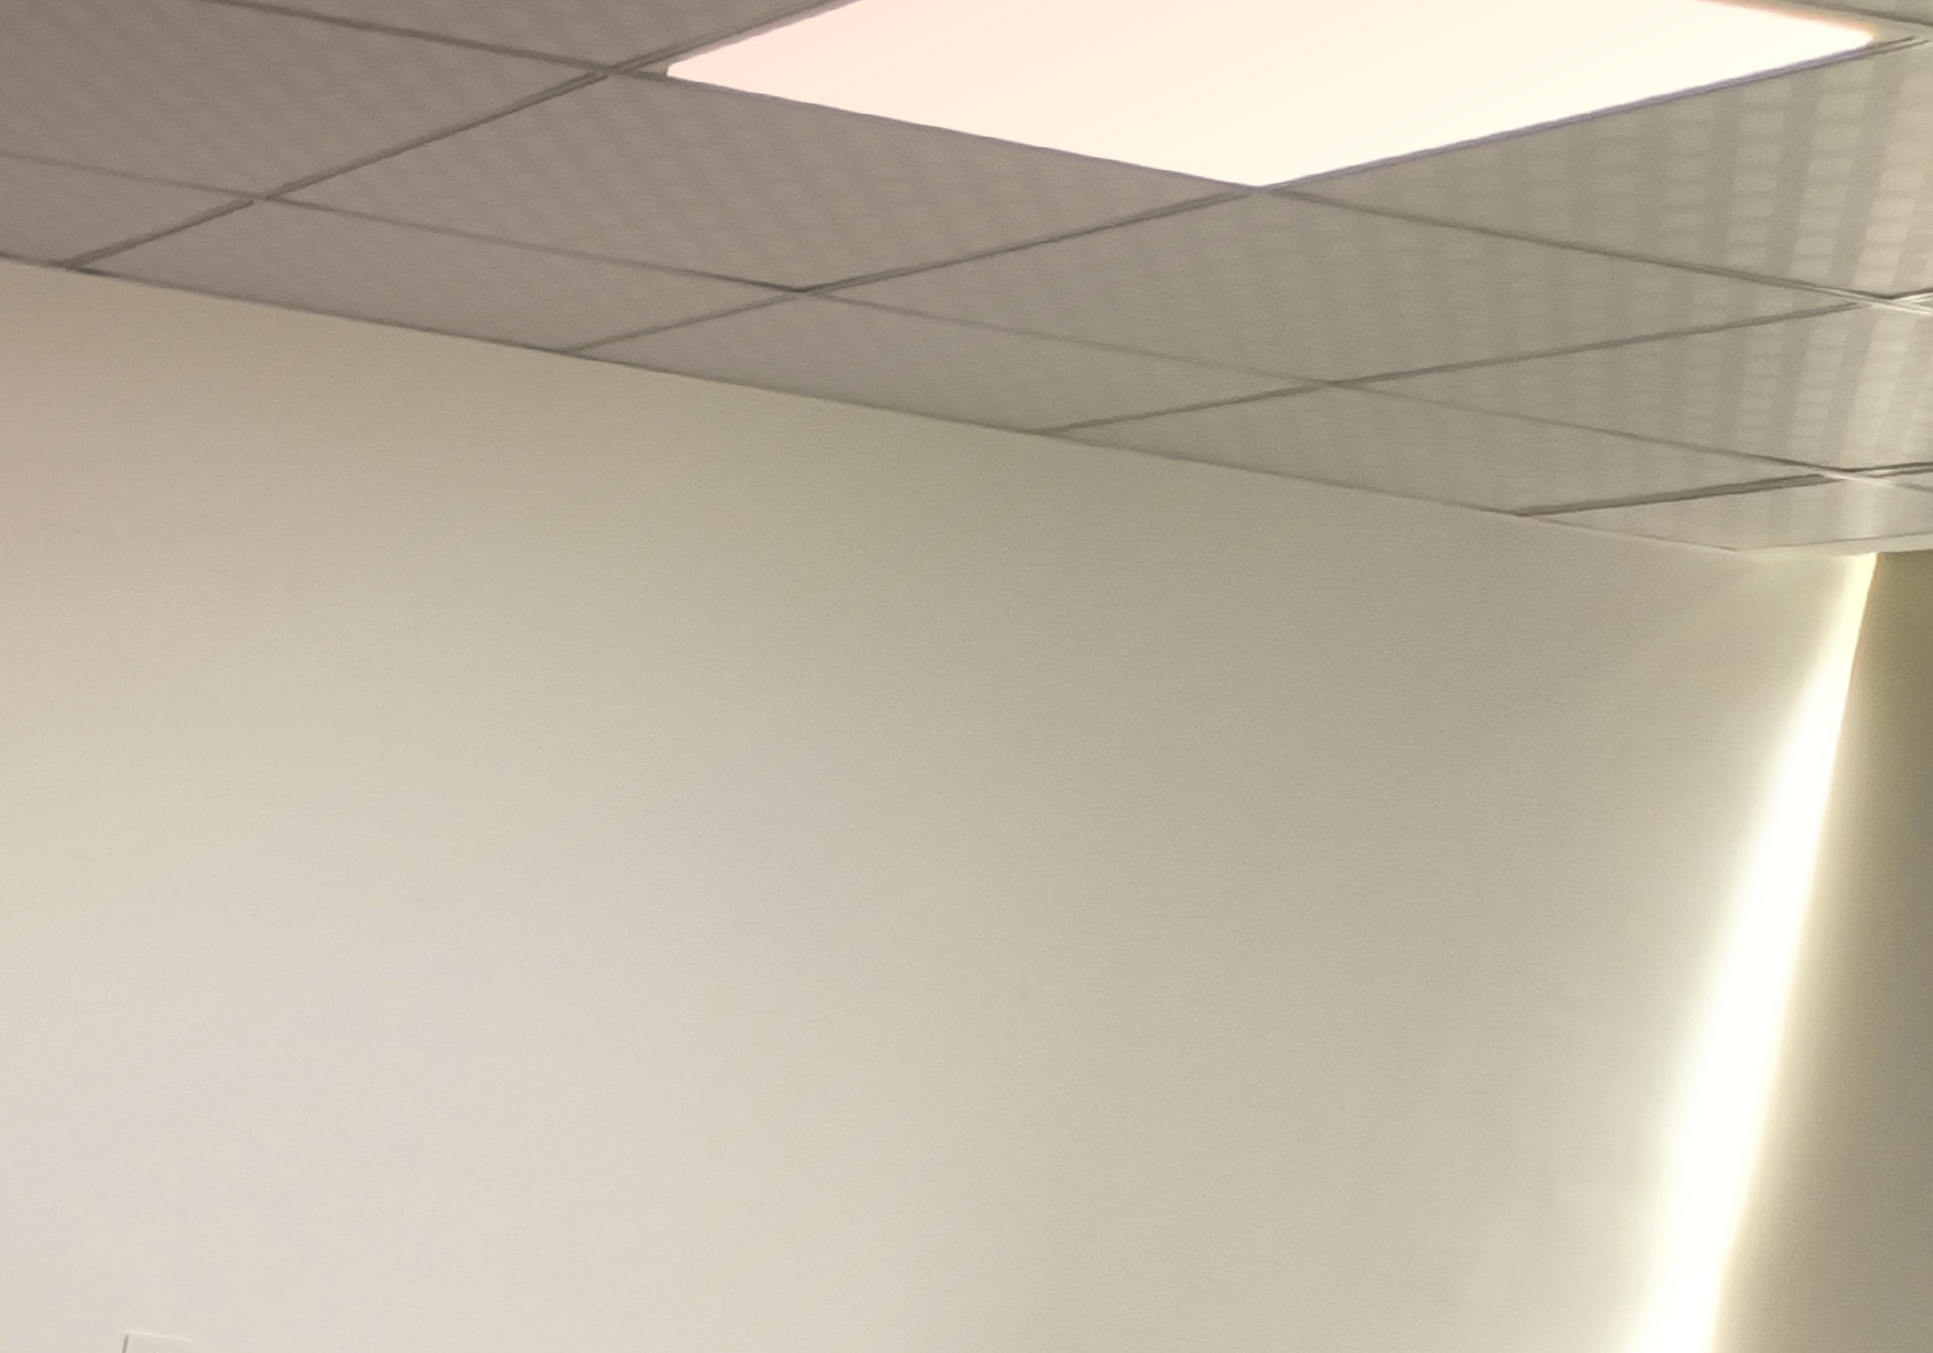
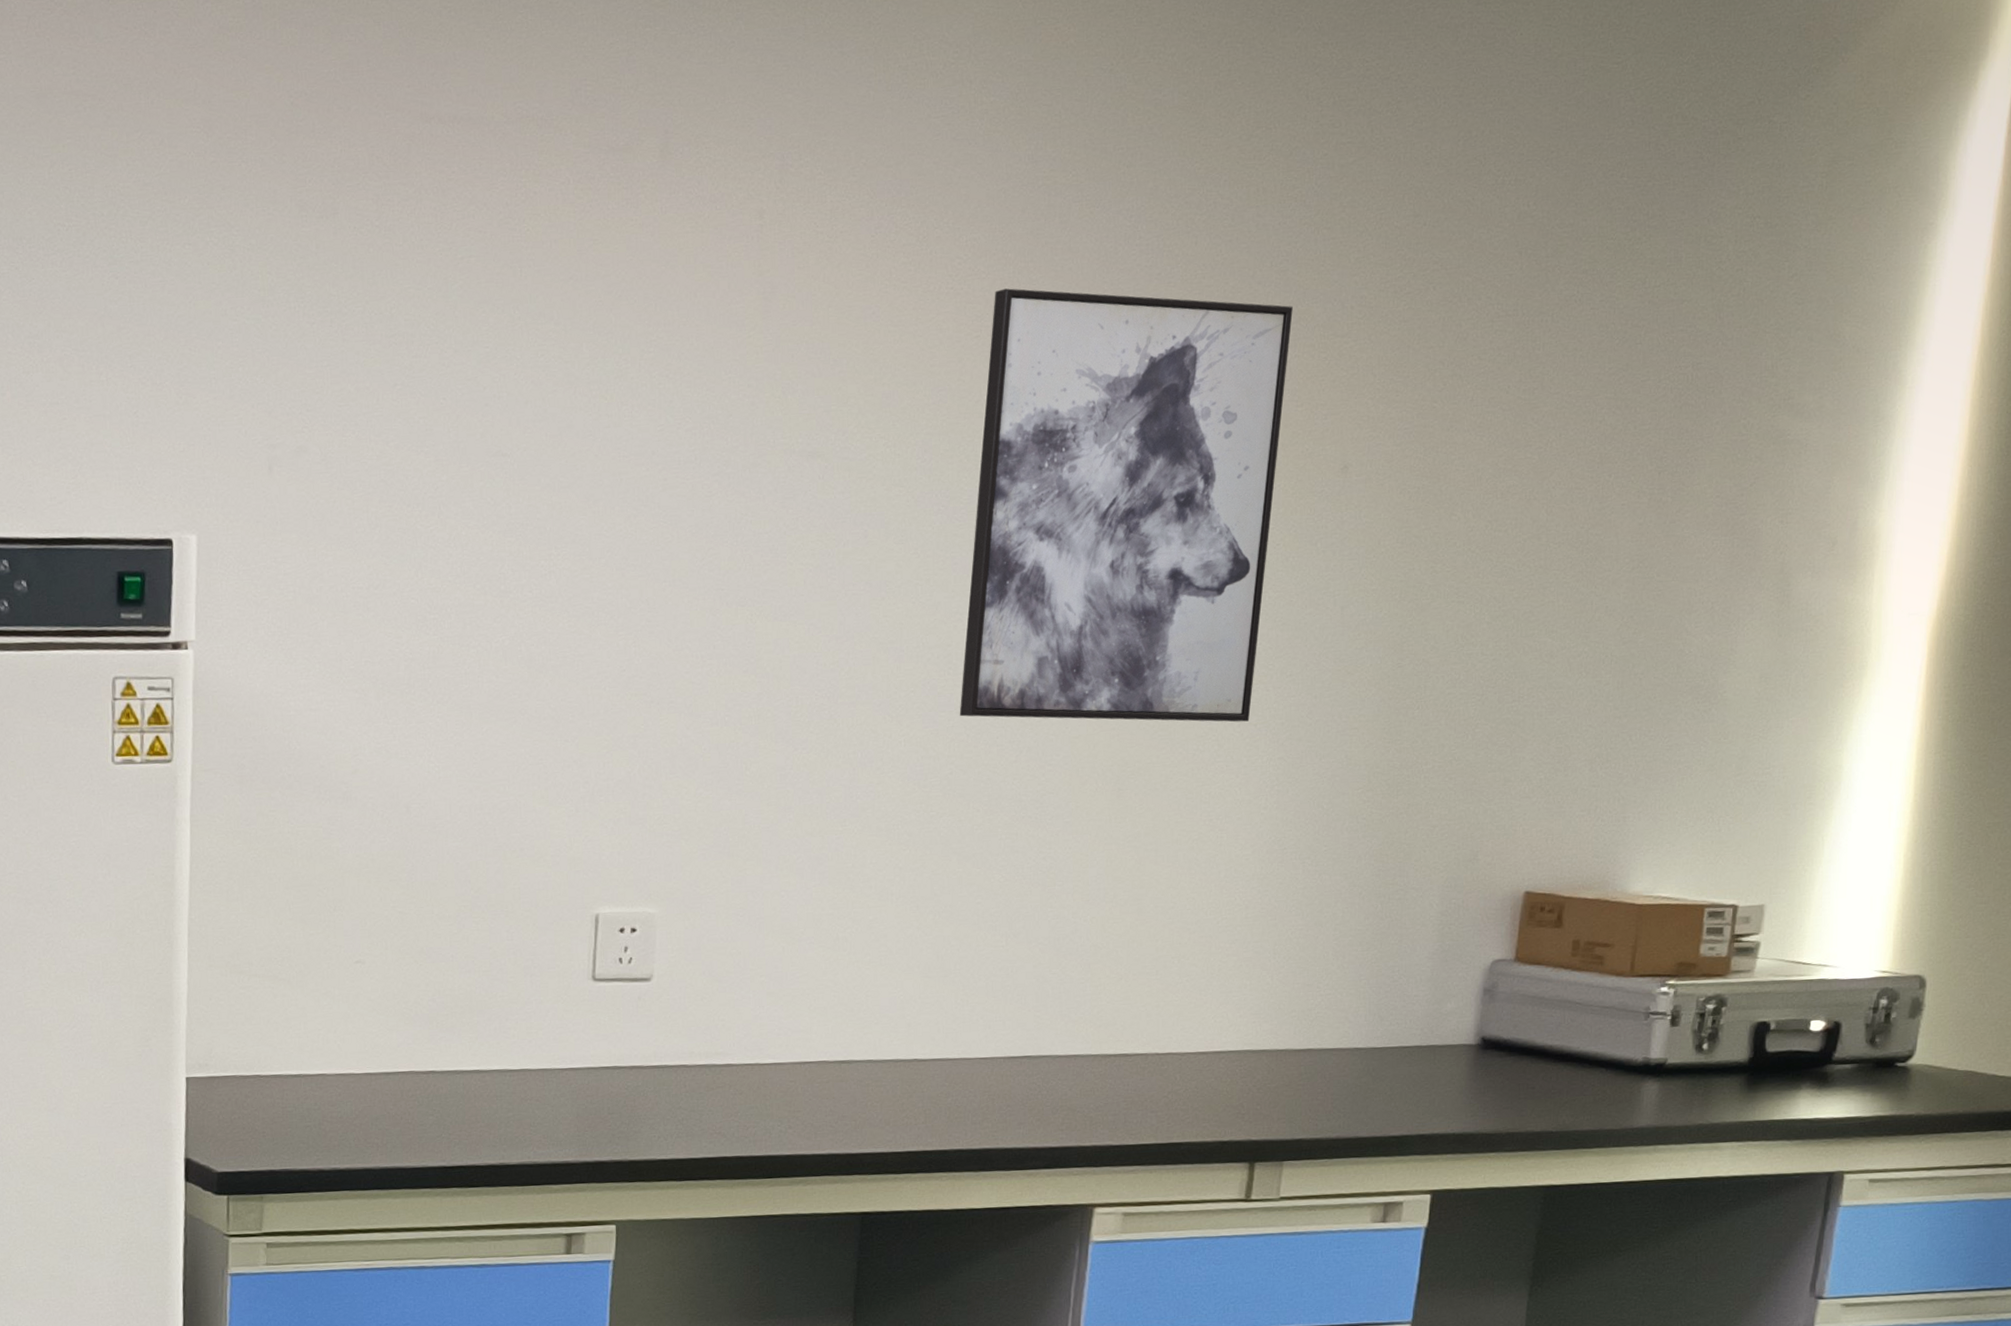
wall art: none [556,763,976,1244] -> present [959,288,1293,723]

